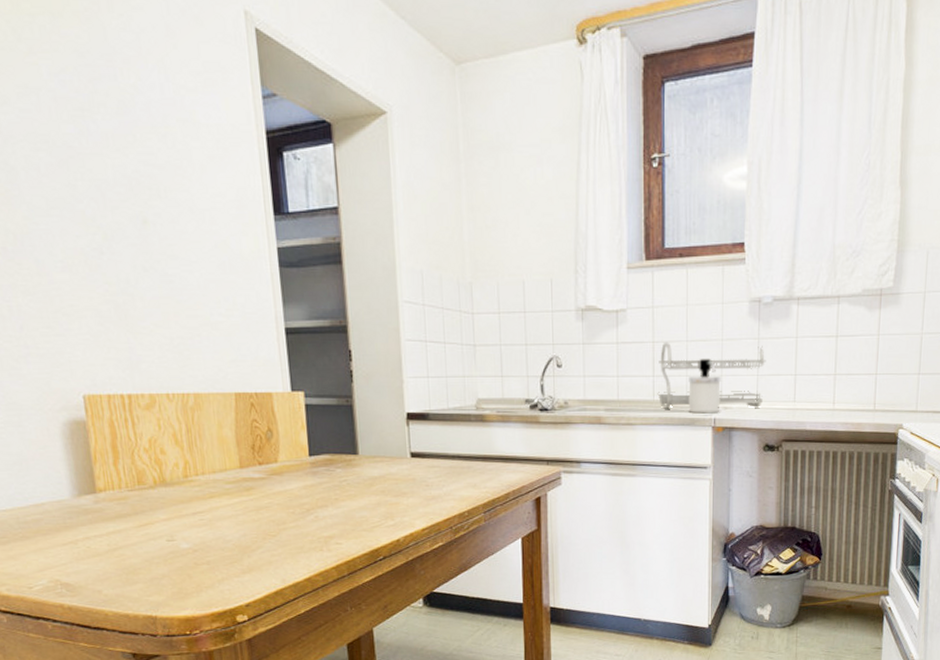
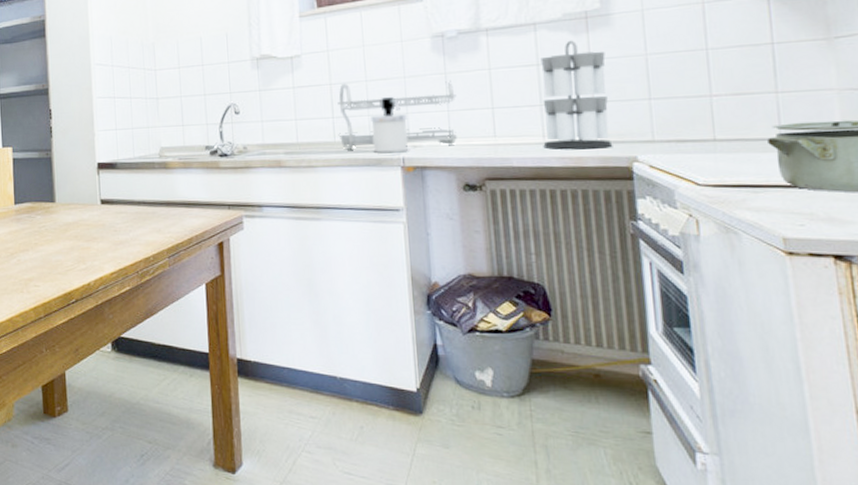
spice rack: none [832,315,891,416] -> present [541,40,613,150]

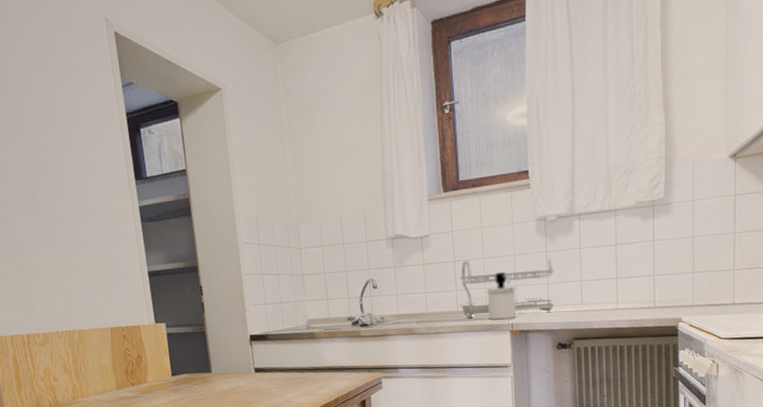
spice rack: present [541,40,613,150] -> none [617,224,666,314]

